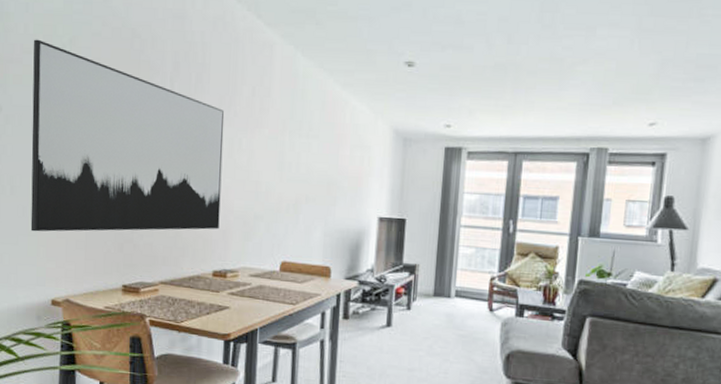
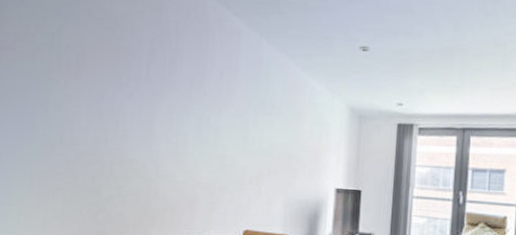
wall art: present [30,39,225,232] -> none [13,28,195,202]

